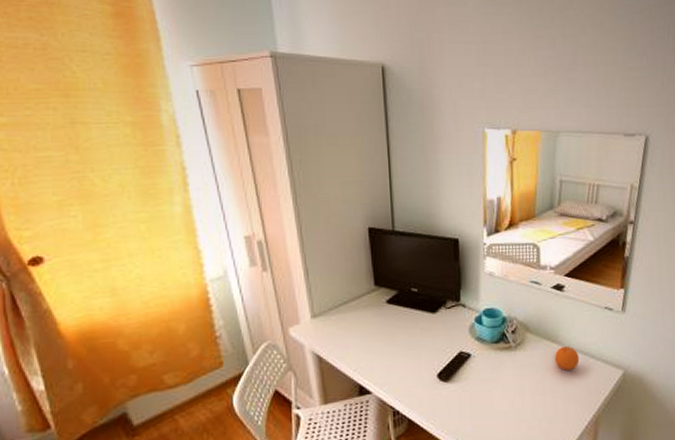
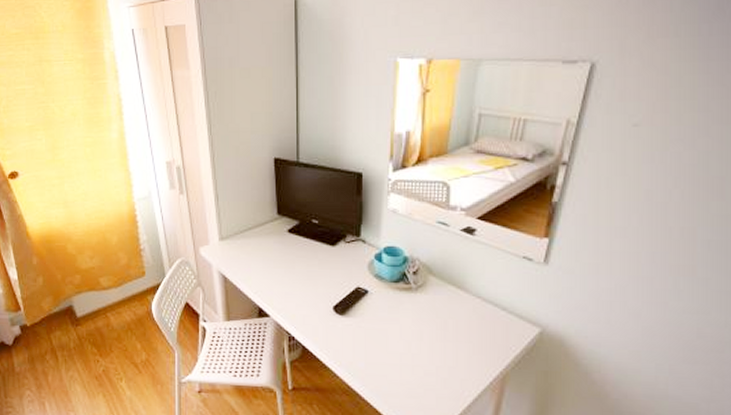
fruit: present [554,345,580,371] -> none [459,293,488,320]

